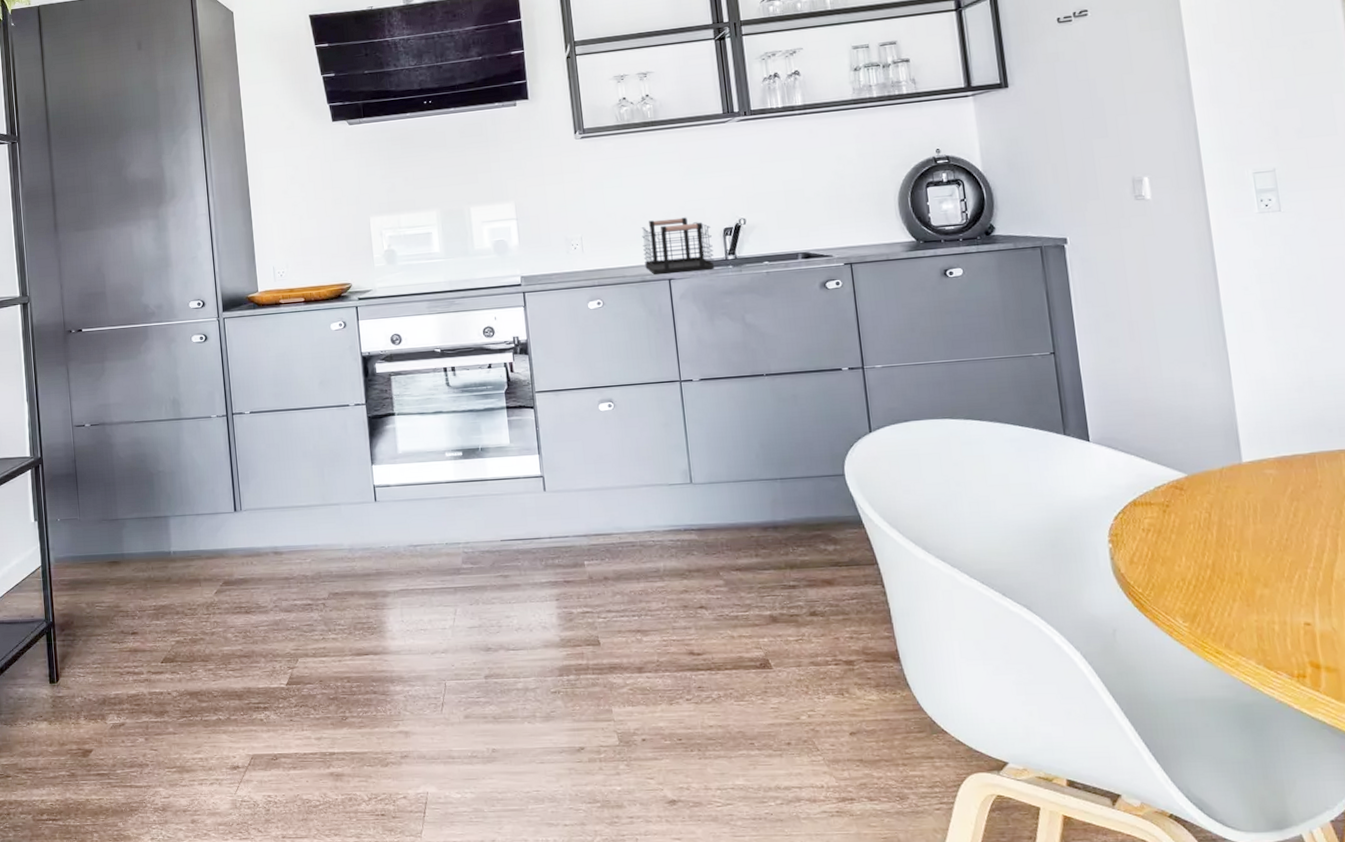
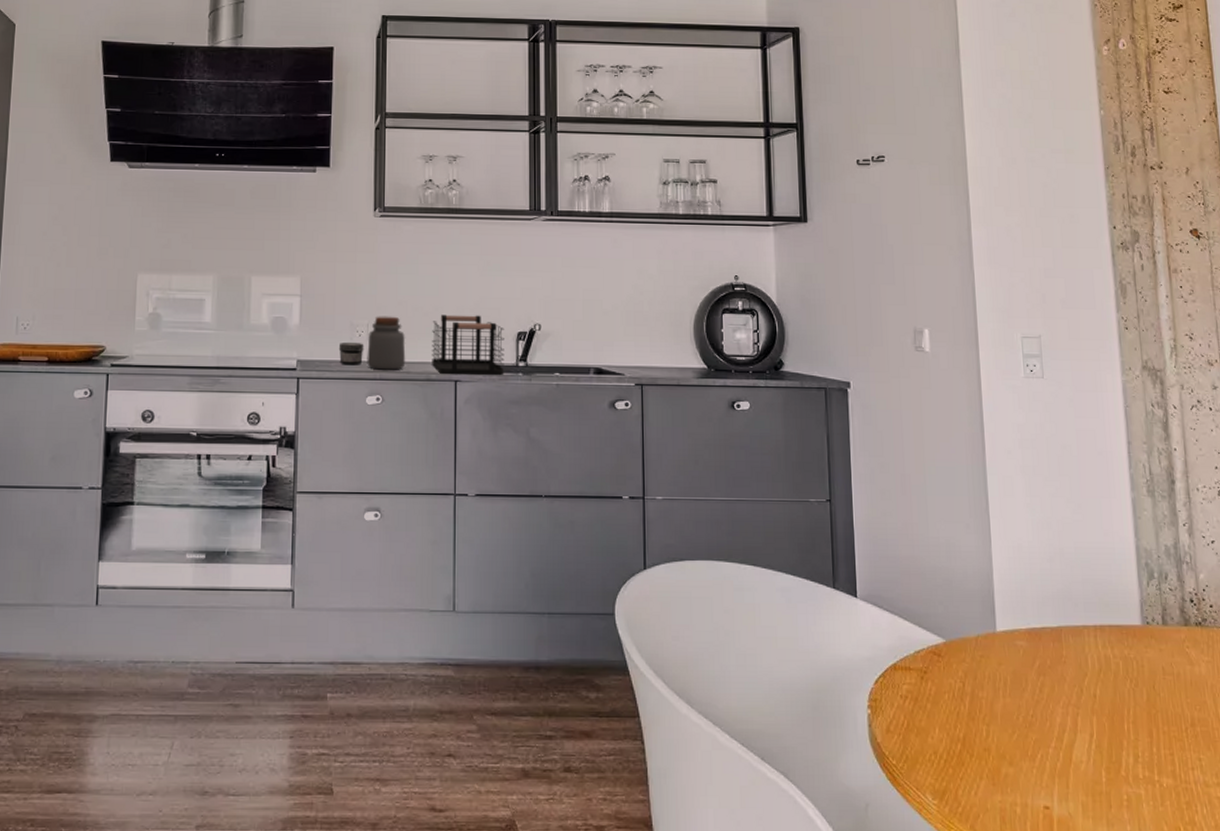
jar: none [557,254,581,276] -> present [338,341,364,365]
jar: none [583,227,621,277] -> present [367,316,406,370]

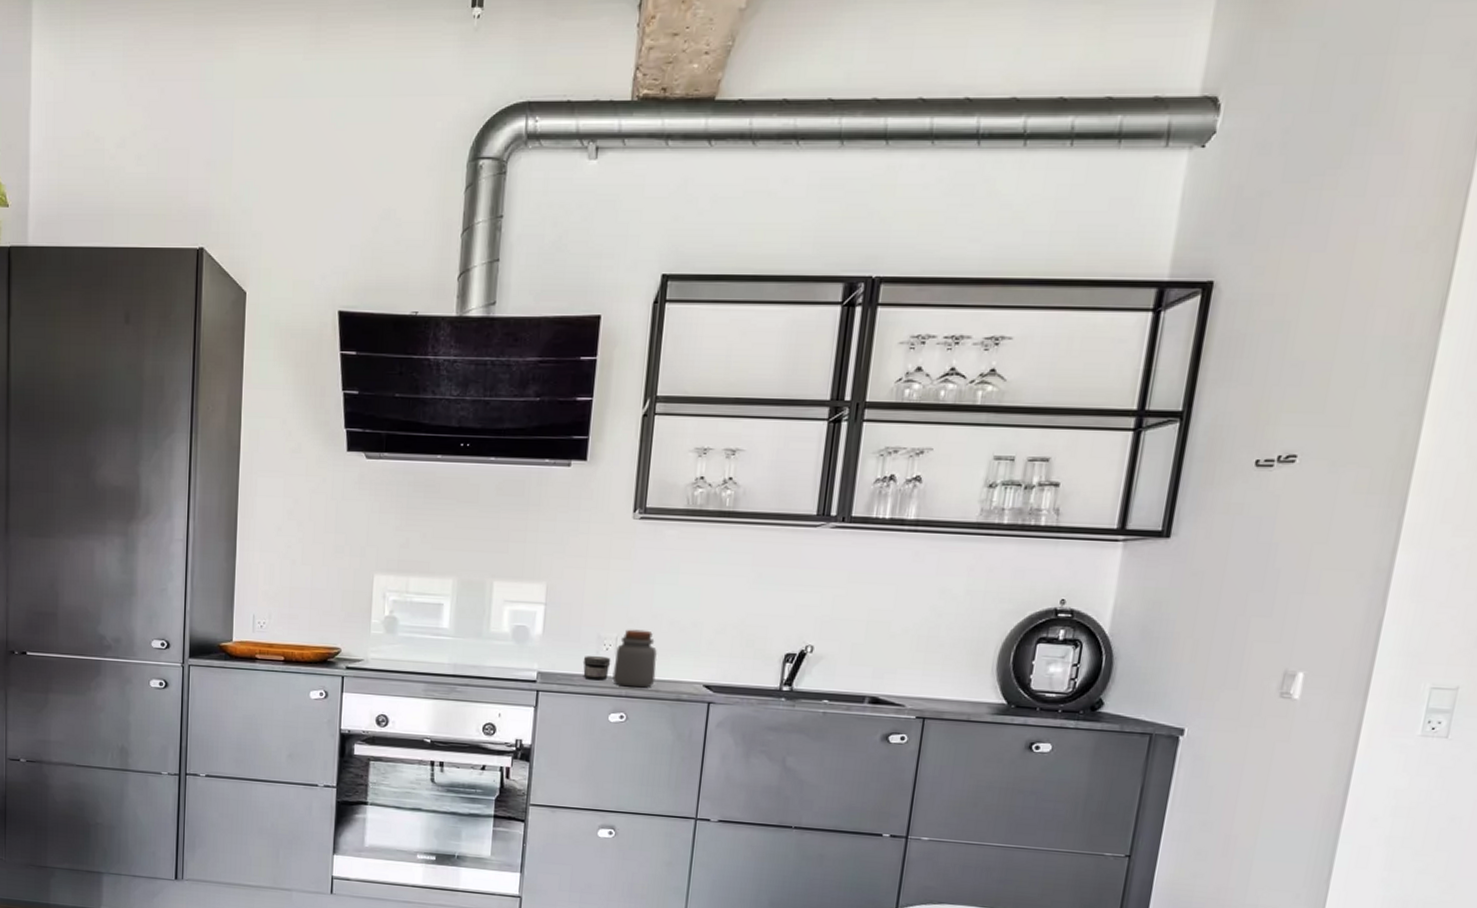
dish rack: present [432,314,504,376] -> none [684,630,771,700]

